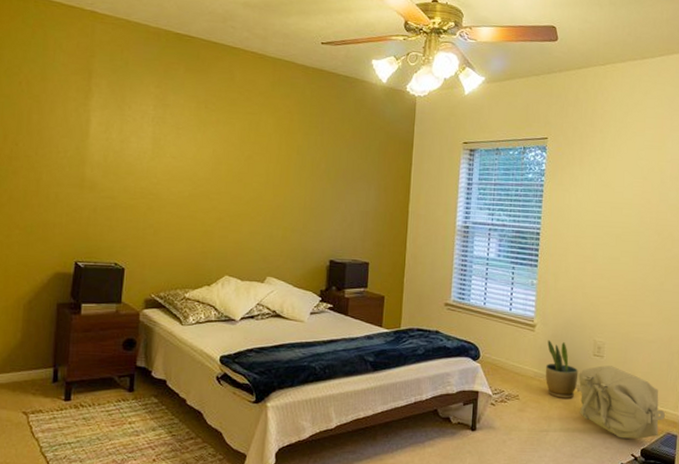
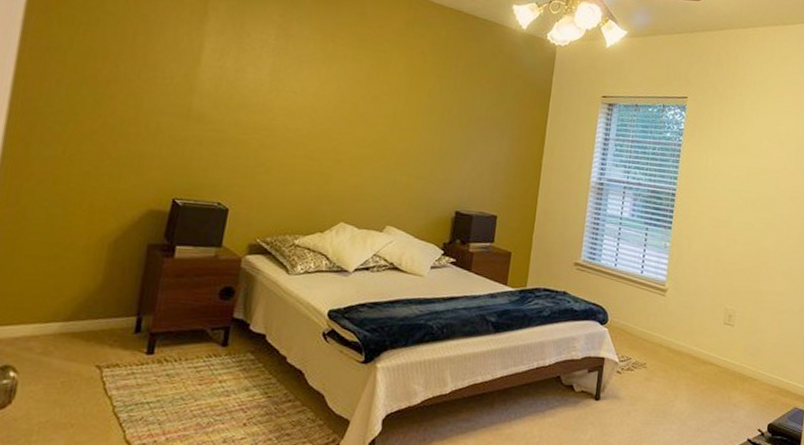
potted plant: present [545,340,579,400] -> none [674,306,709,370]
duffel bag: present [578,365,666,439] -> none [707,335,794,413]

